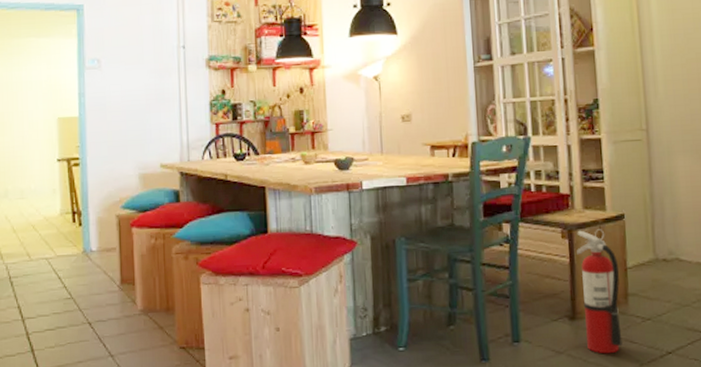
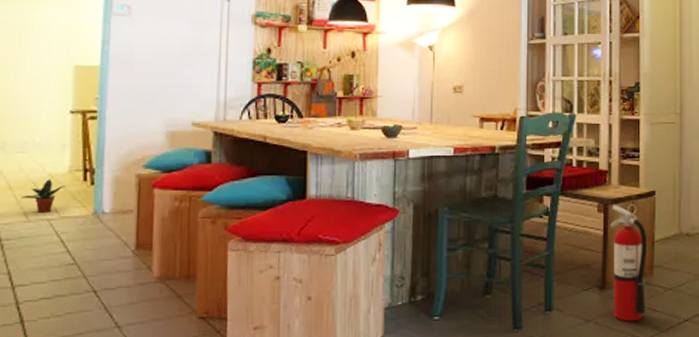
potted plant: none [23,222,59,252] -> present [21,179,66,213]

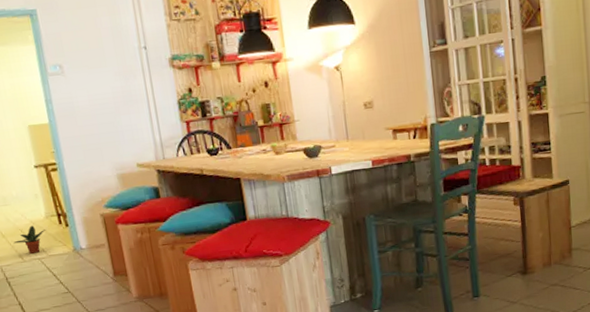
fire extinguisher: present [610,204,648,322] -> none [527,194,567,301]

